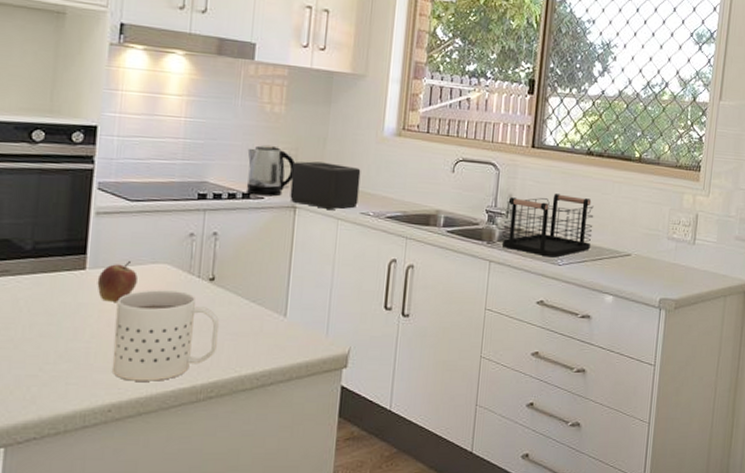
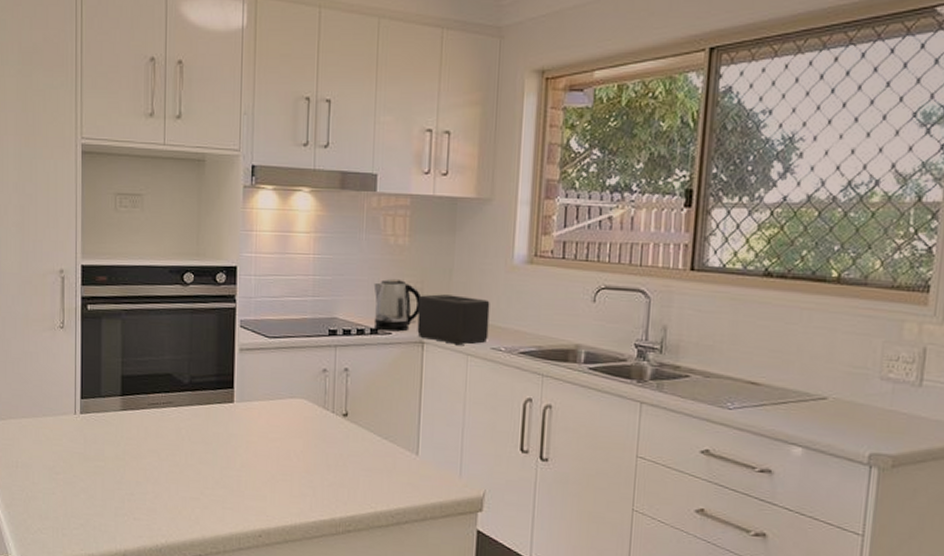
fruit: present [97,260,138,302] -> none [244,395,278,434]
mug: present [111,290,219,381] -> none [260,423,353,512]
dish rack: present [501,194,594,258] -> none [655,324,775,400]

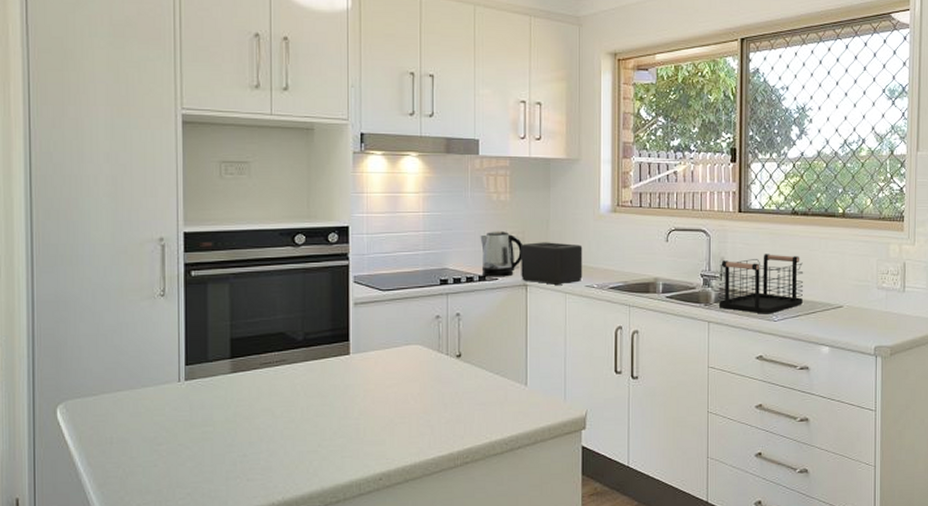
dish rack: none [655,324,775,400] -> present [718,254,804,314]

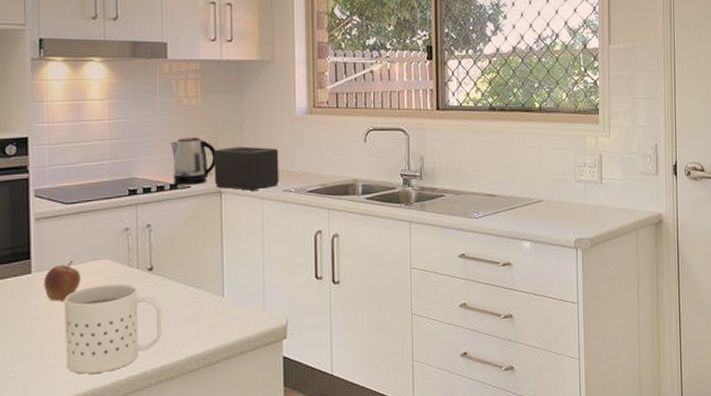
fruit: none [360,344,394,382] -> present [43,260,81,302]
mug: none [379,368,468,452] -> present [64,283,162,374]
dish rack: present [718,254,804,314] -> none [418,150,504,212]

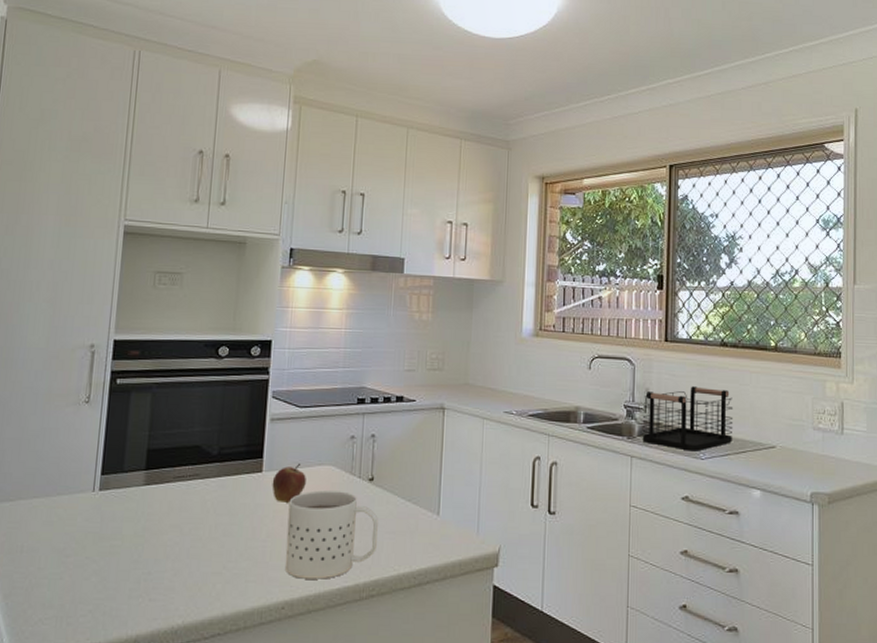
kettle: present [170,136,216,186] -> none [399,350,442,399]
toaster: present [214,146,279,192] -> none [439,364,503,411]
dish rack: none [418,150,504,212] -> present [642,386,734,451]

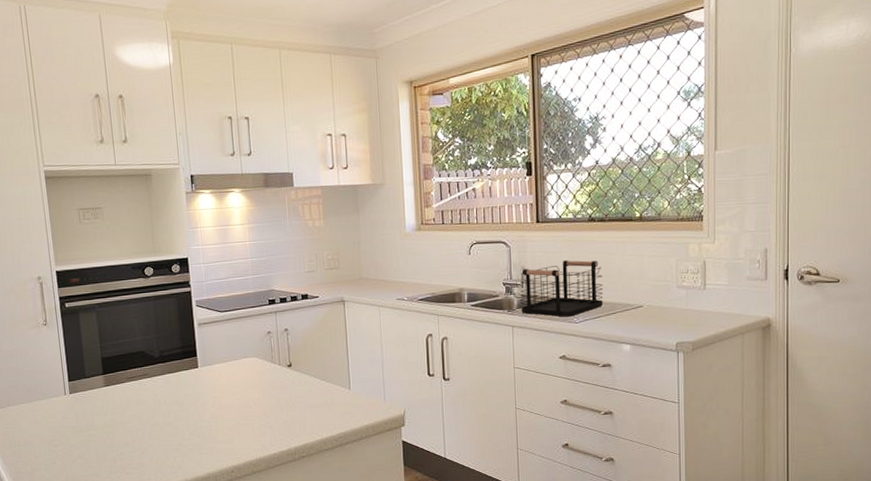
fruit: present [272,463,306,503] -> none [207,357,236,391]
mug: present [284,490,378,579] -> none [224,377,302,448]

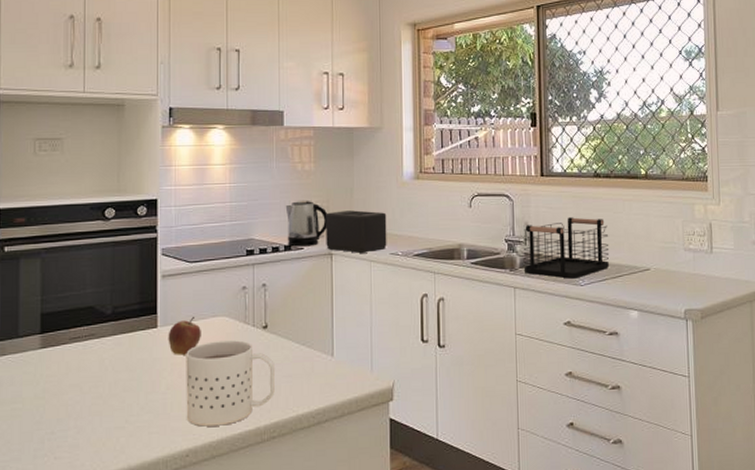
fruit: none [207,357,236,391] -> present [168,316,201,355]
mug: none [224,377,302,448] -> present [186,340,275,427]
kettle: none [300,253,339,296] -> present [285,200,327,247]
toaster: none [336,261,394,300] -> present [325,210,387,254]

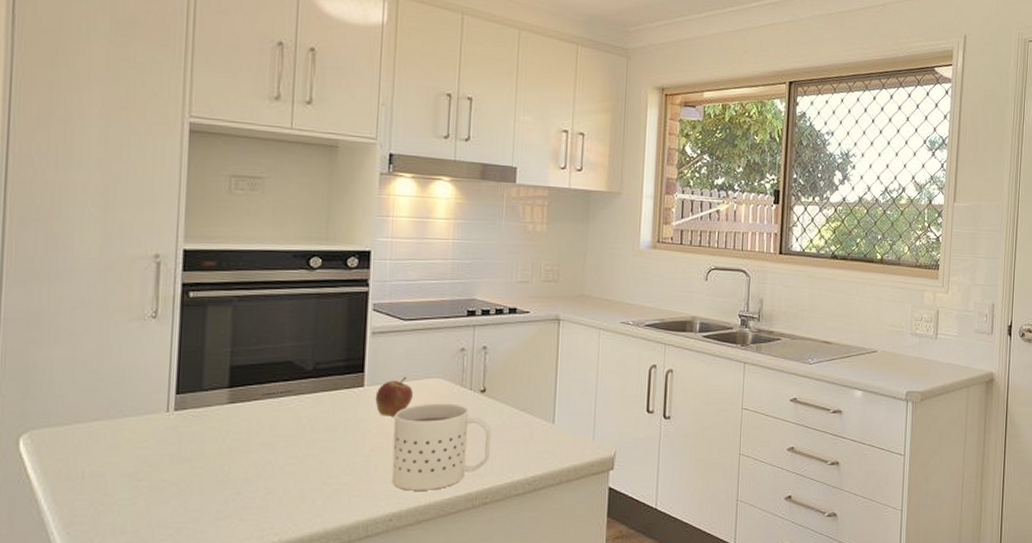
kettle: present [285,200,327,247] -> none [512,262,557,311]
toaster: present [325,210,387,254] -> none [554,275,620,321]
dish rack: present [523,217,610,279] -> none [755,296,841,357]

